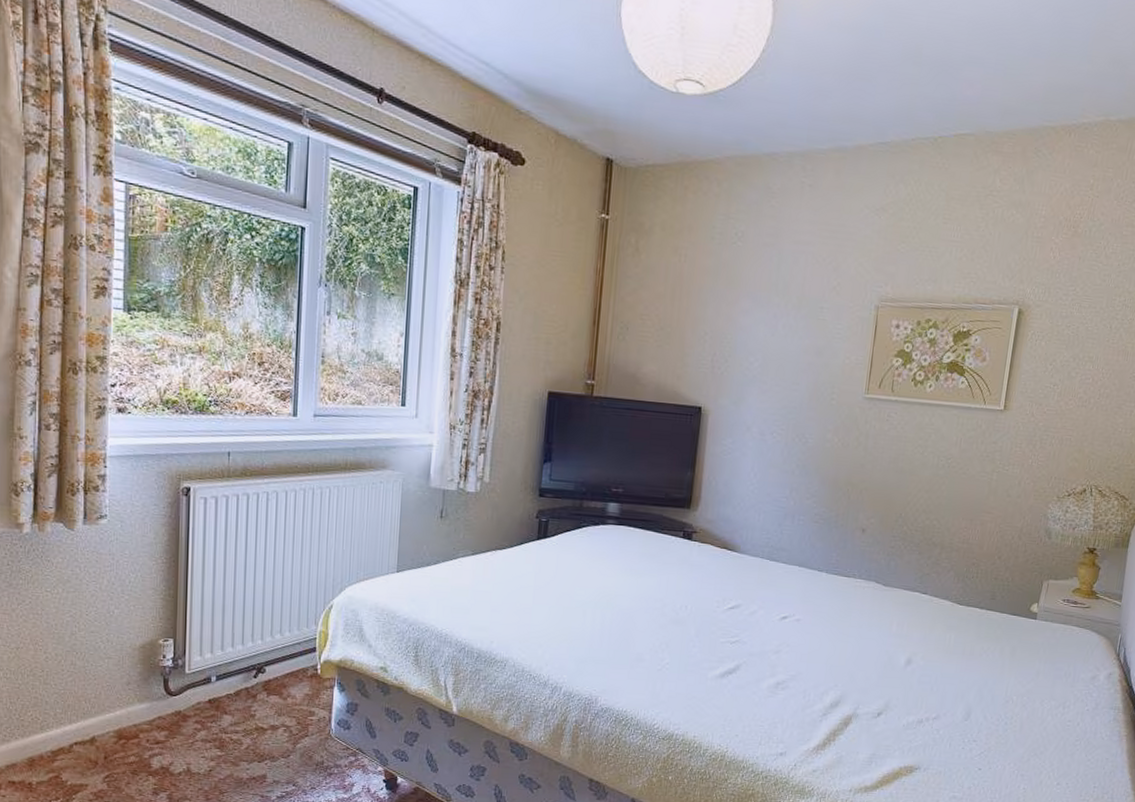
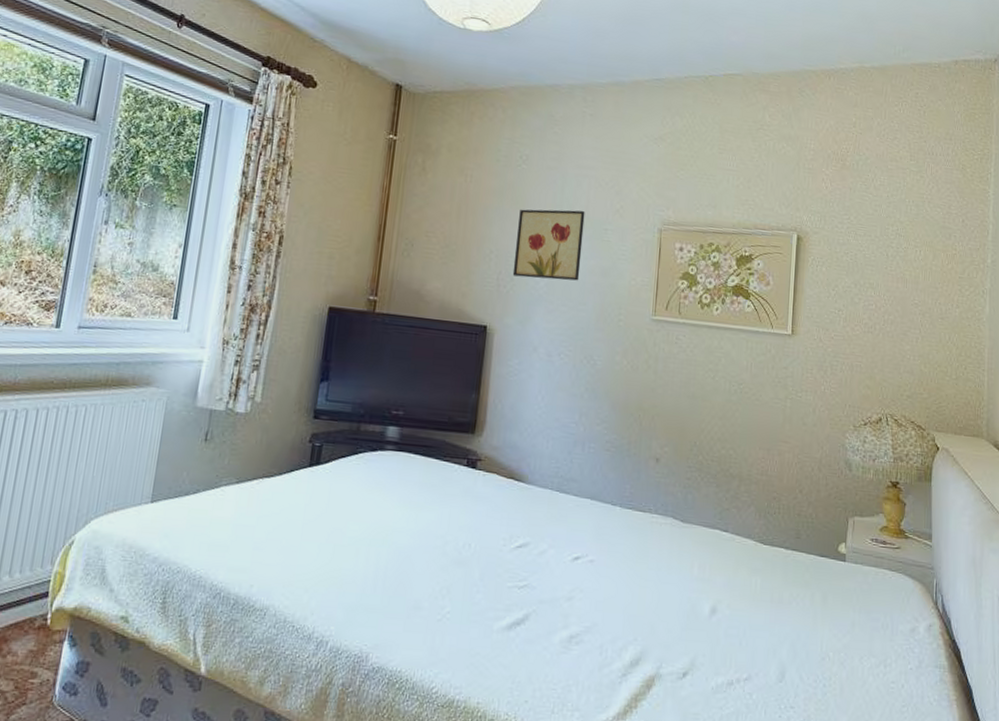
wall art: none [727,288,801,361] -> present [512,209,585,281]

